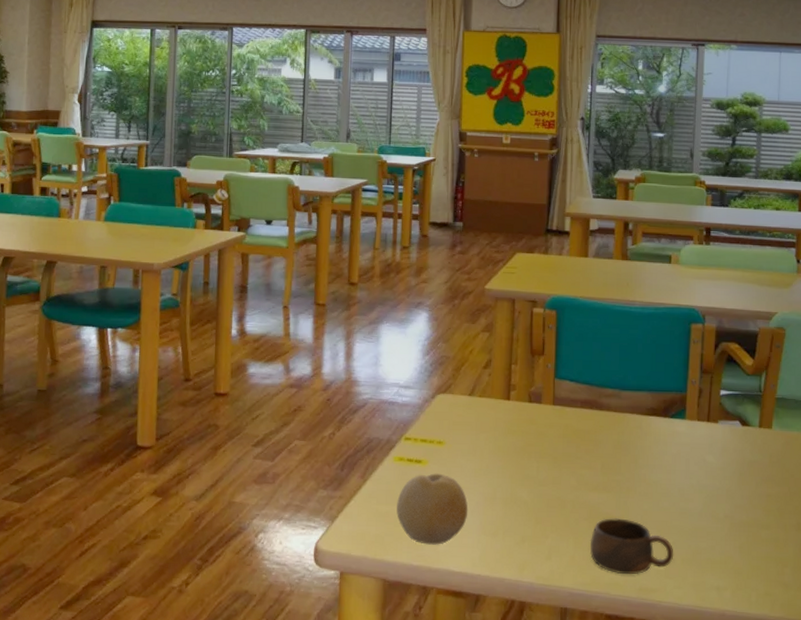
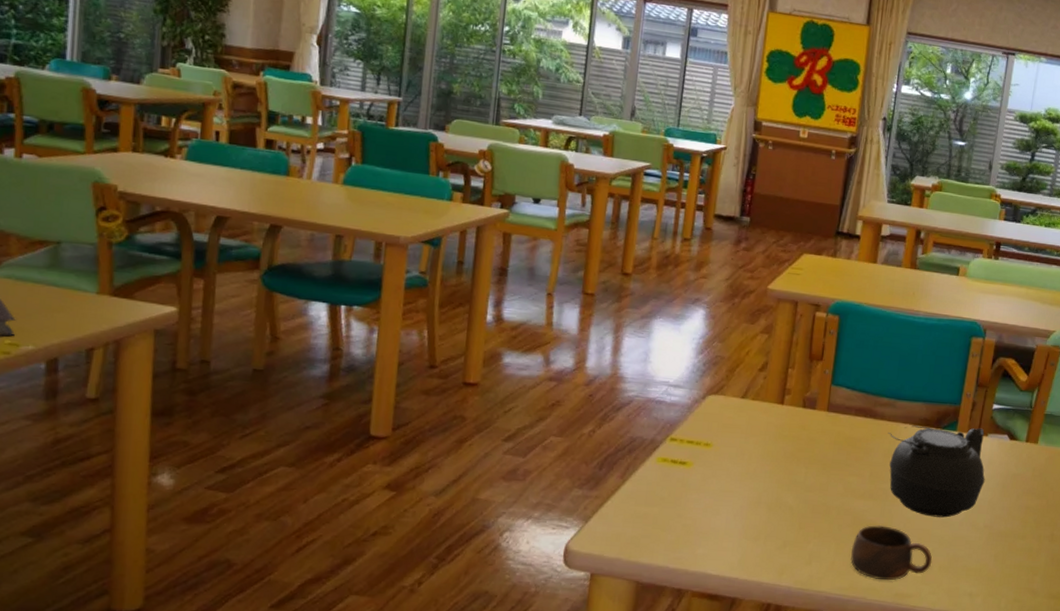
fruit: present [397,473,468,545] -> none [655,475,731,548]
teapot: none [615,415,720,508] -> present [888,425,985,518]

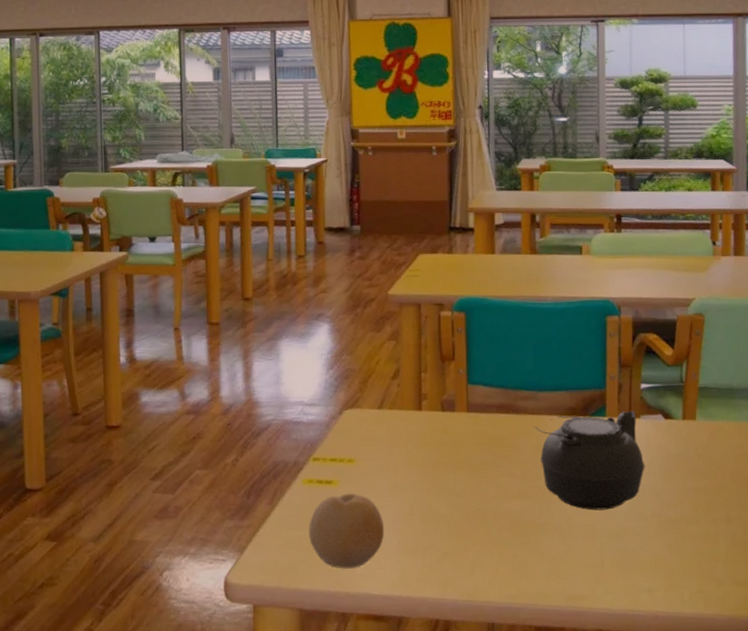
fruit: none [655,475,731,548] -> present [309,493,385,569]
cup: present [850,525,933,581] -> none [514,525,602,584]

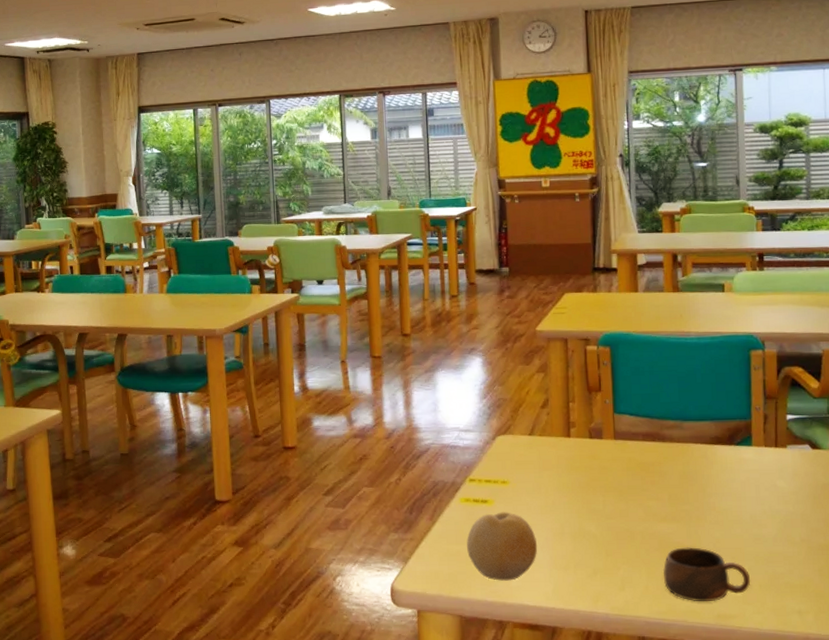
cup: none [514,525,602,584] -> present [662,547,751,602]
teapot: present [534,410,645,511] -> none [680,440,793,535]

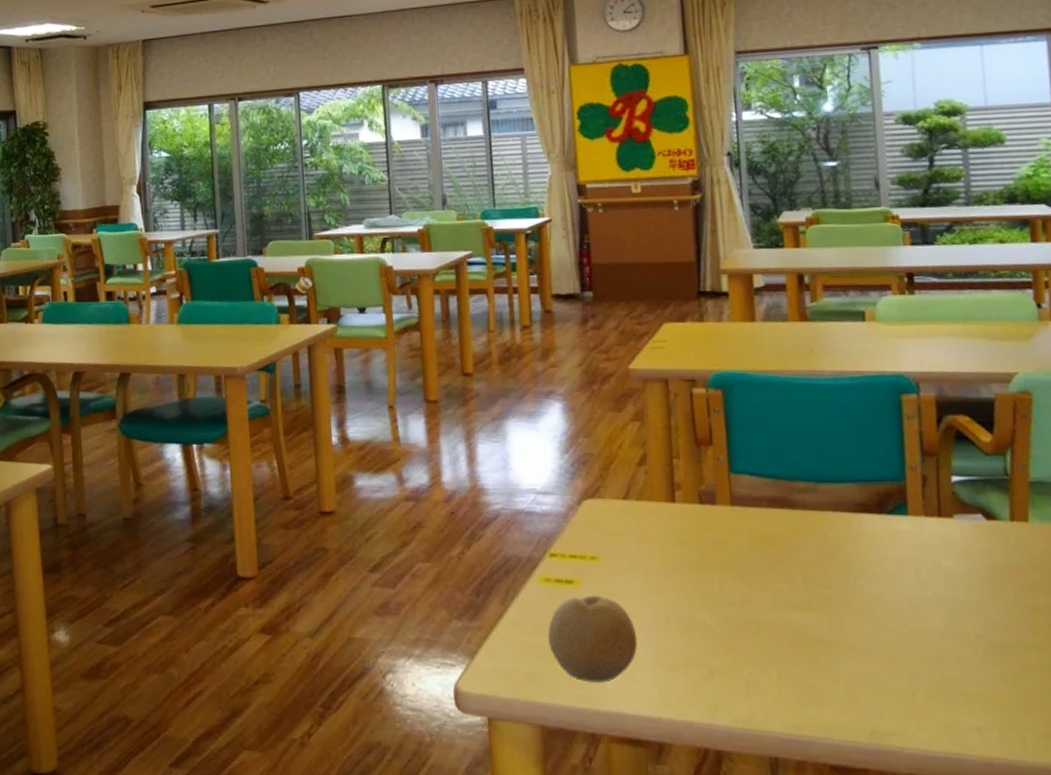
cup: present [662,547,751,602] -> none [798,643,913,715]

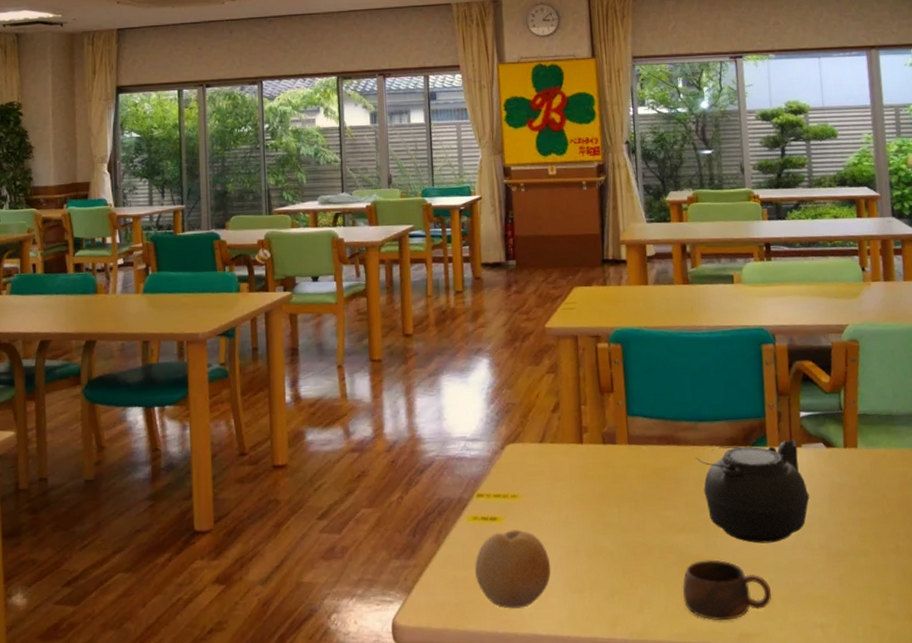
cup: none [798,643,913,715] -> present [682,559,772,621]
teapot: none [815,508,964,628] -> present [695,439,810,544]

